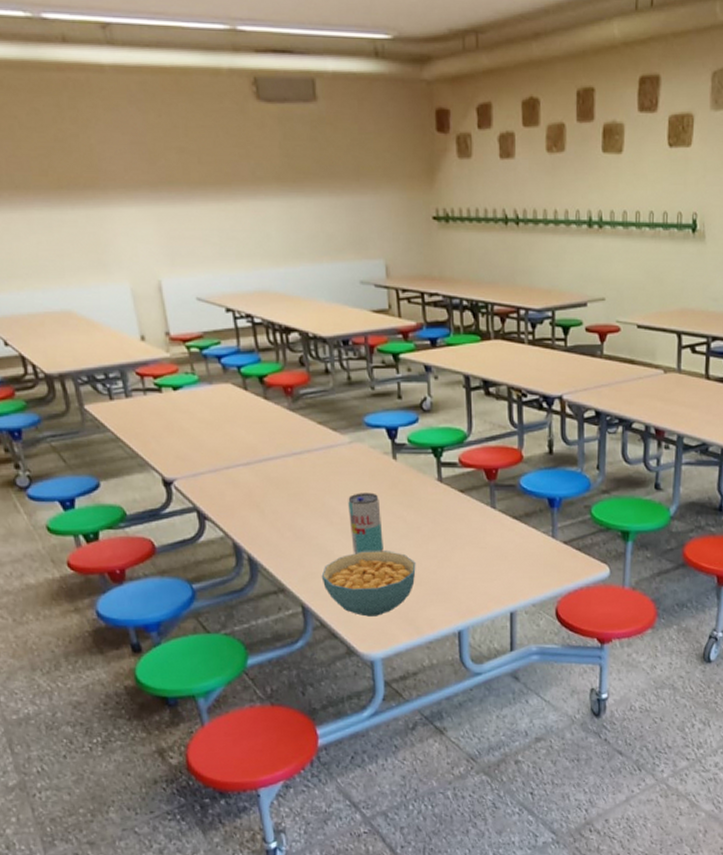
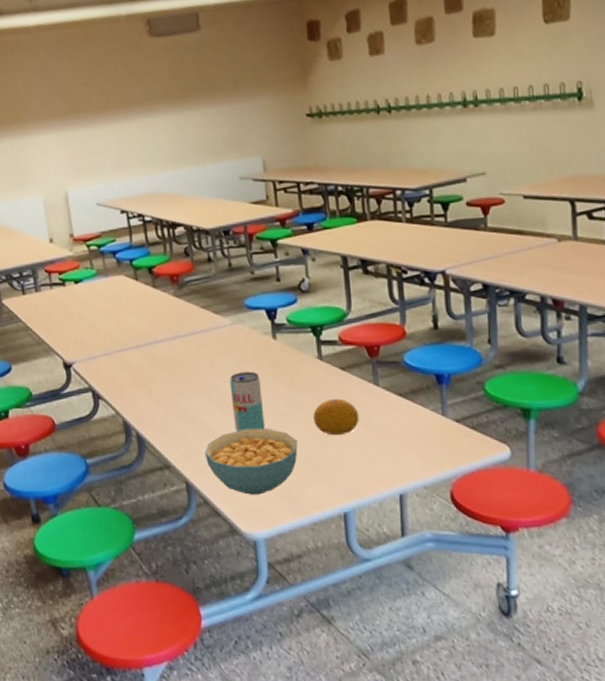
fruit: none [432,520,476,558] -> present [313,398,359,436]

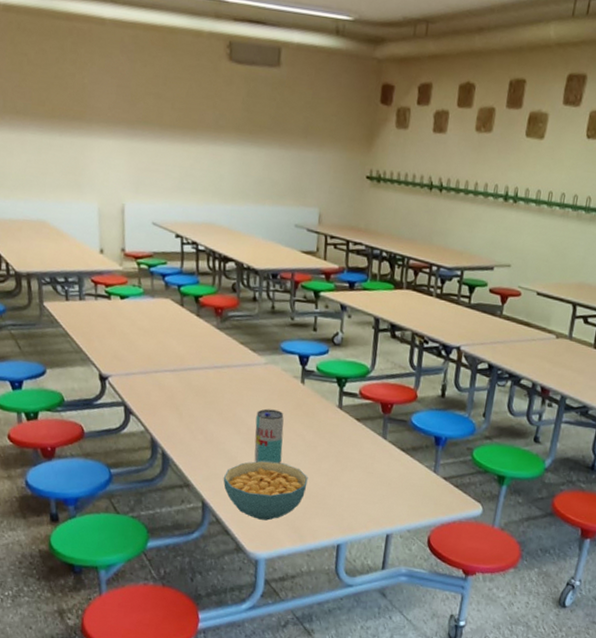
fruit: present [313,398,359,436] -> none [325,444,365,478]

